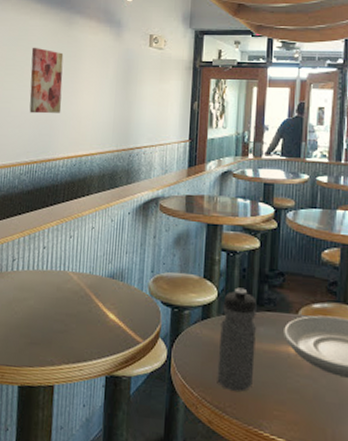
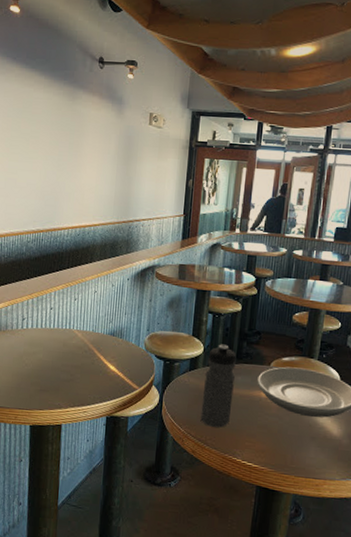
wall art: present [29,47,64,114] -> none [35,119,68,186]

